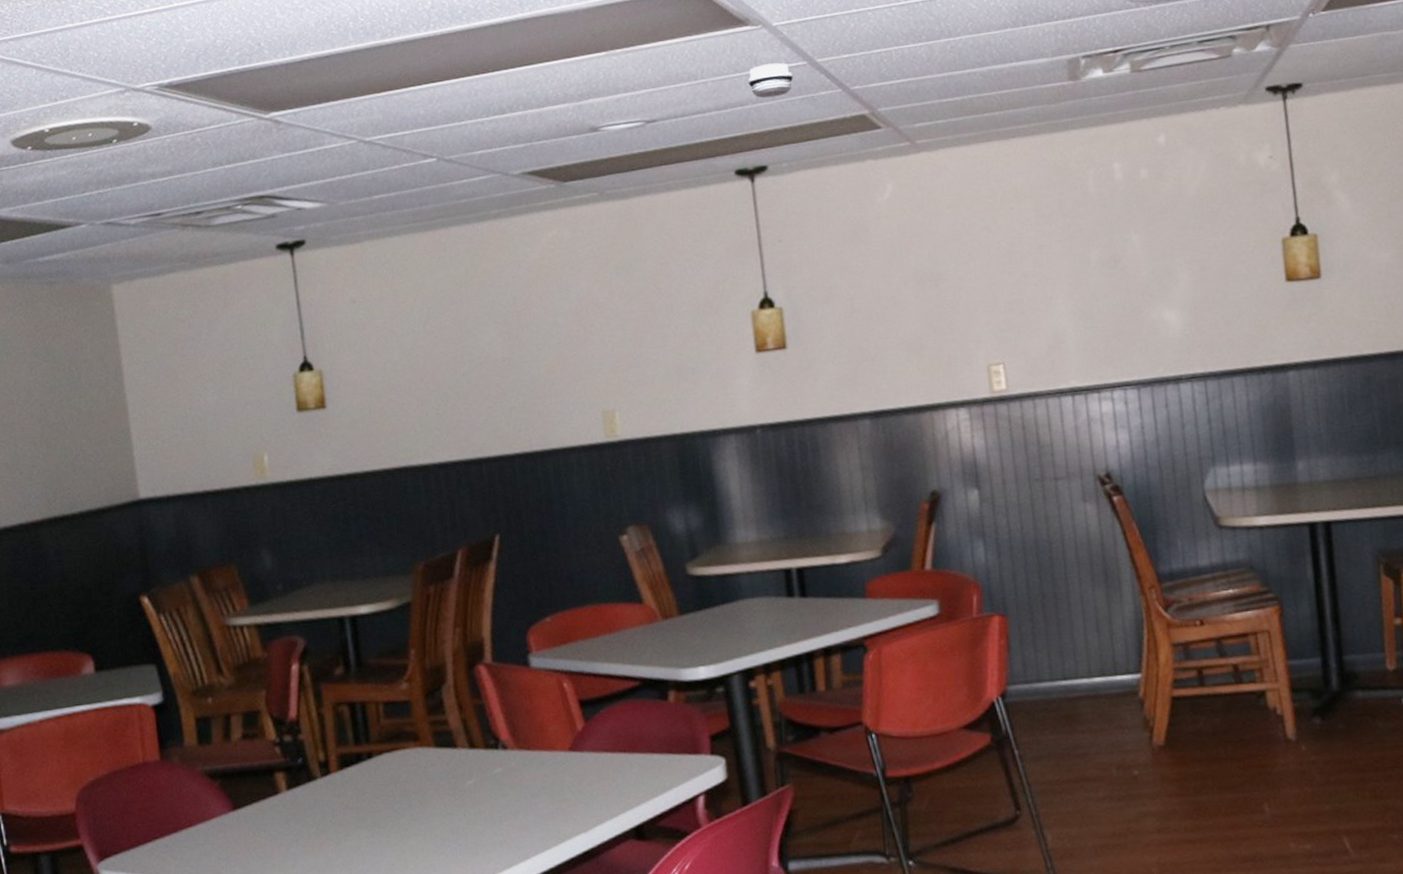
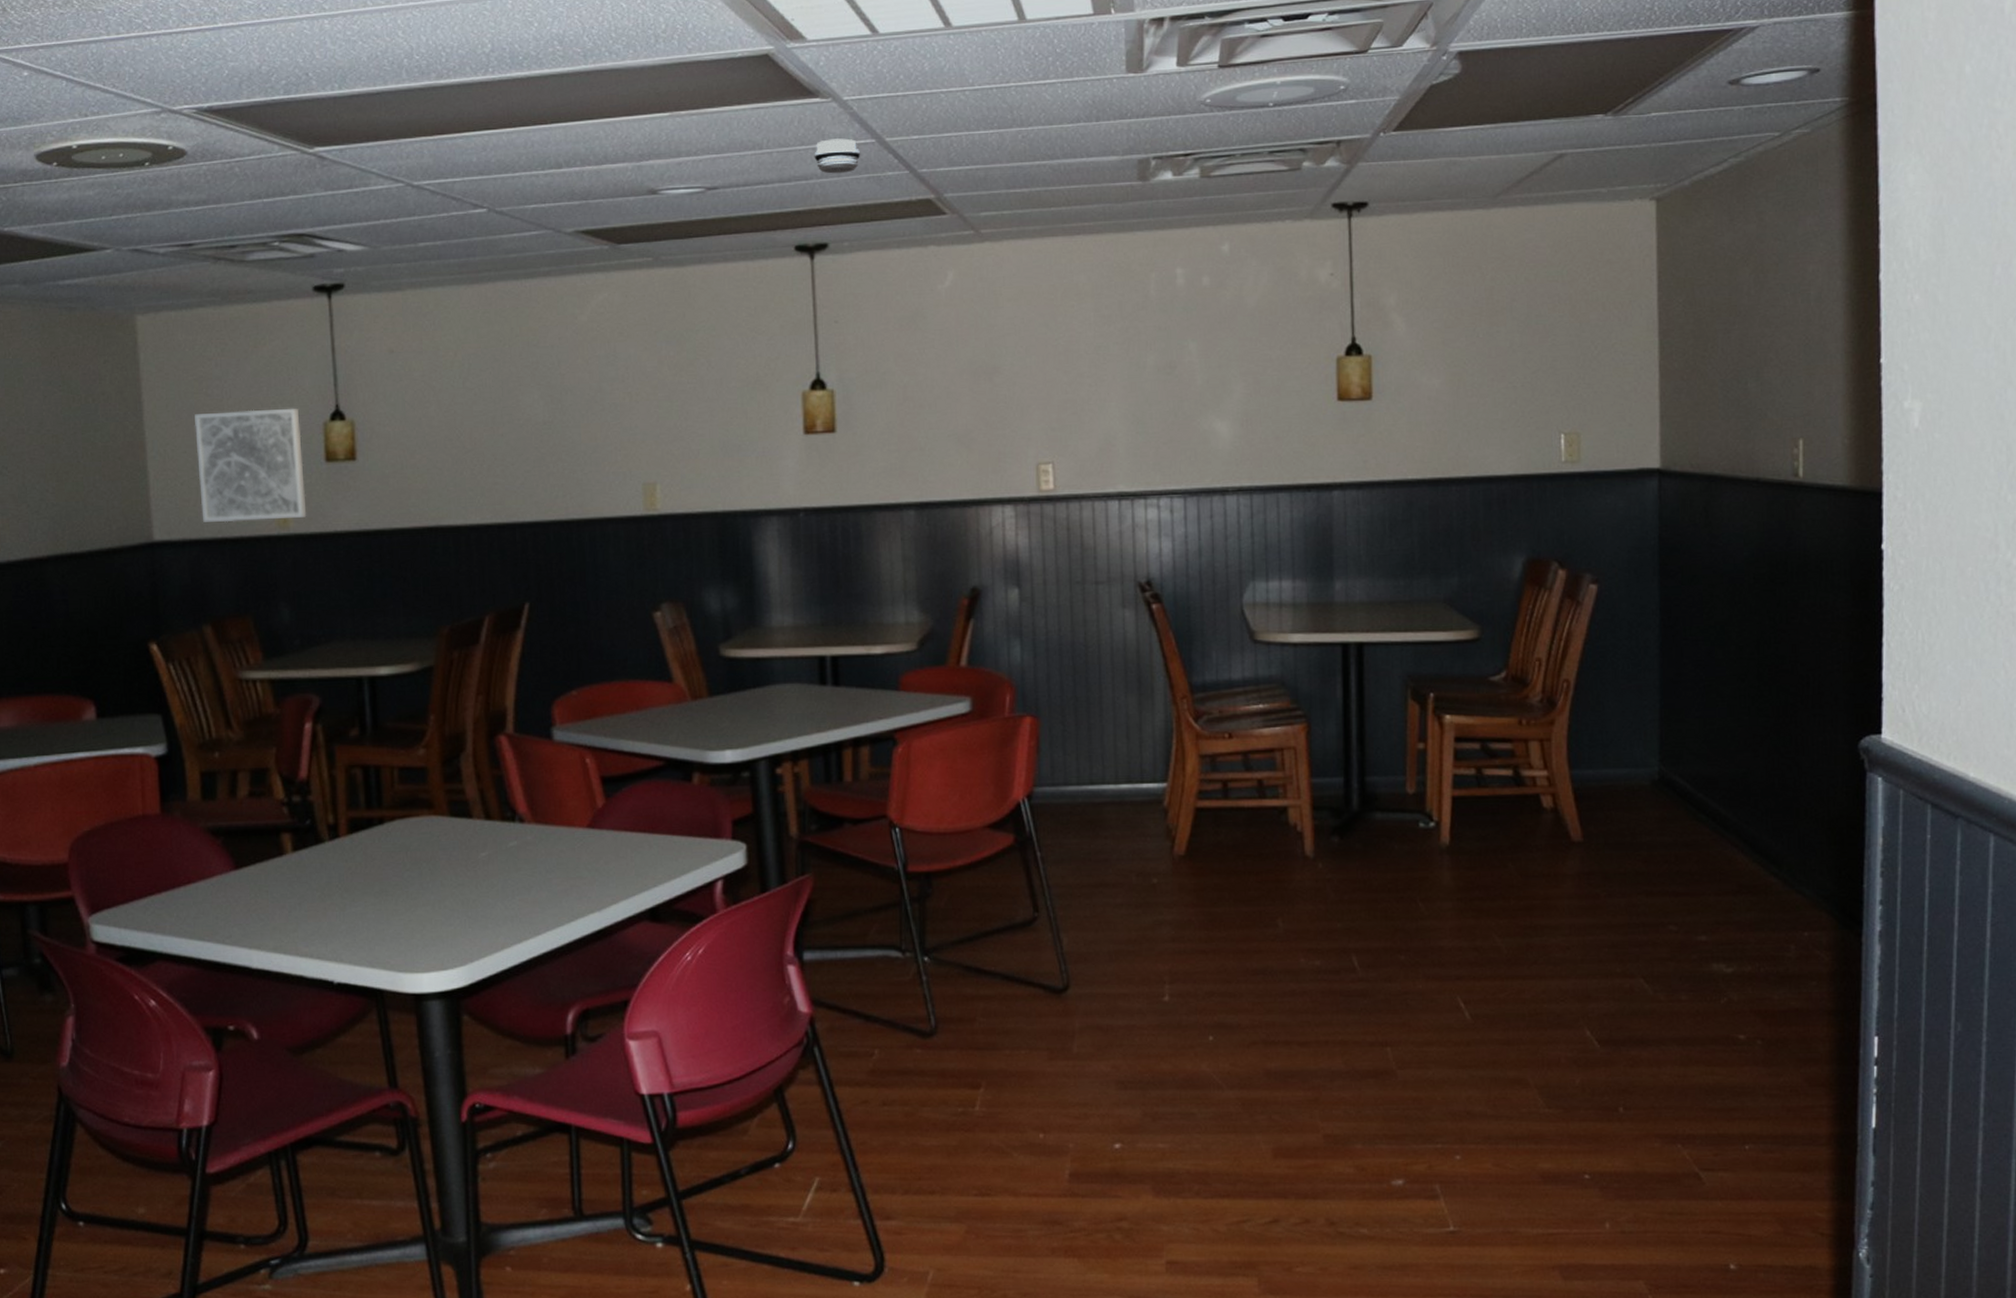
wall art: none [171,362,282,478] -> present [194,408,307,523]

